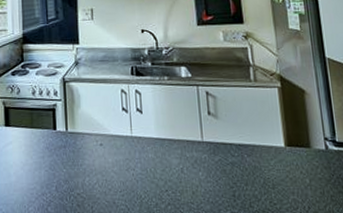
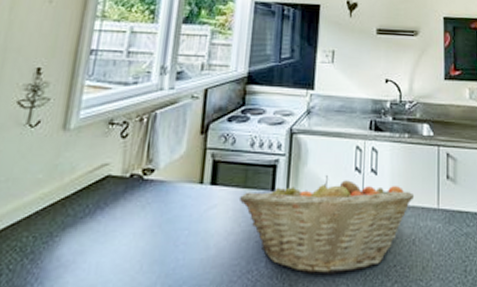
fruit basket: none [28,116,179,197] -> present [238,176,415,274]

